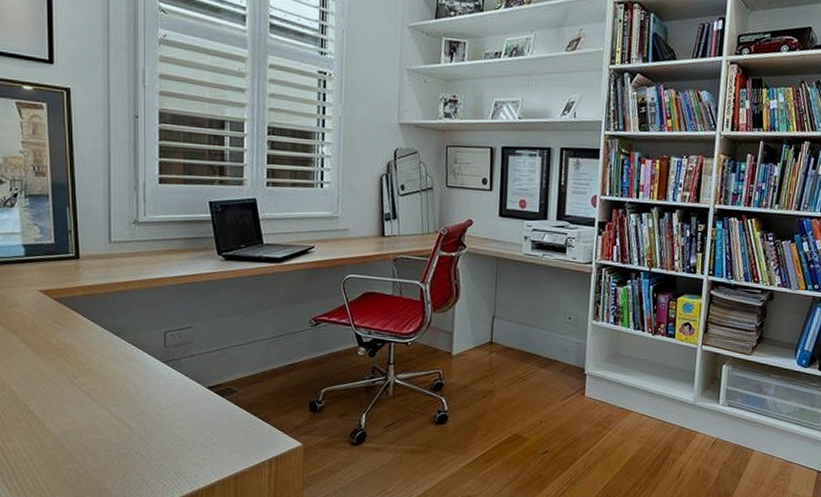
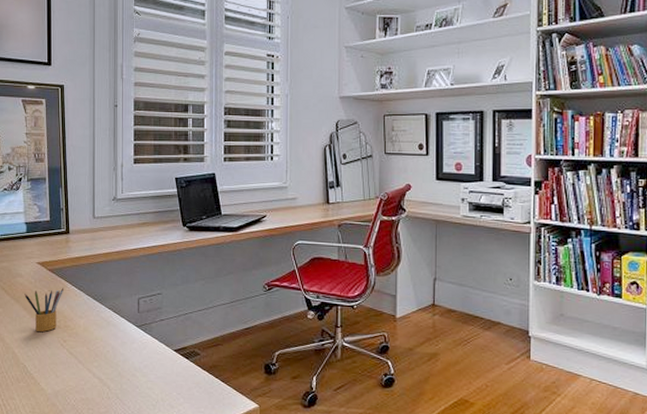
pencil box: none [24,318,74,368] -> present [24,287,64,332]

